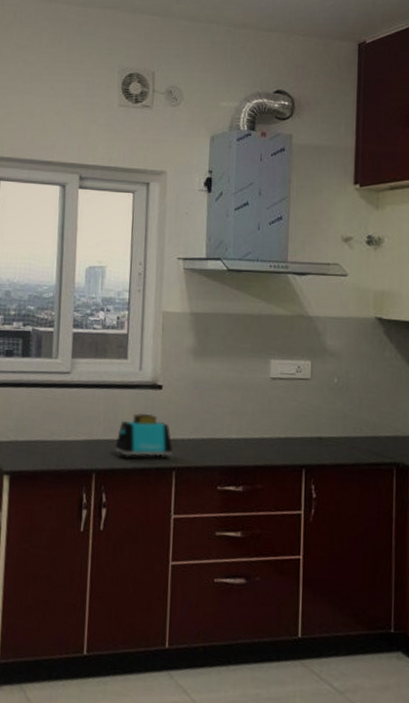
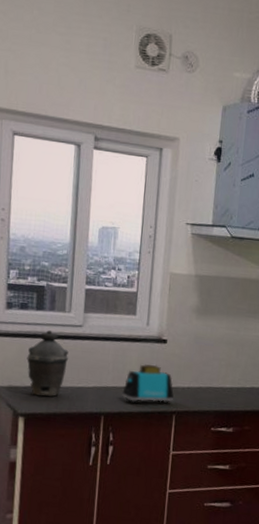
kettle: none [12,378,57,452] -> present [27,330,69,397]

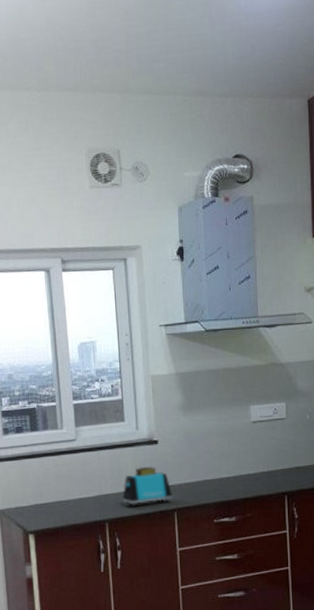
kettle: present [27,330,69,397] -> none [28,449,68,513]

